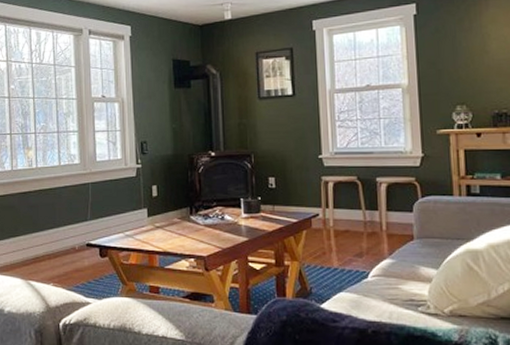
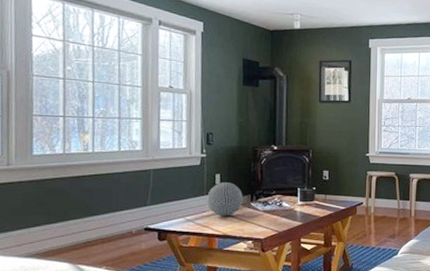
decorative ball: none [145,194,182,232] -> present [207,182,243,217]

